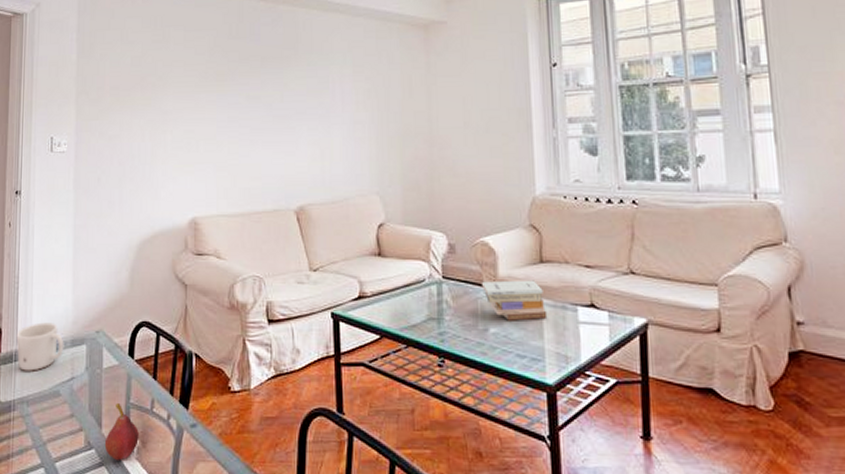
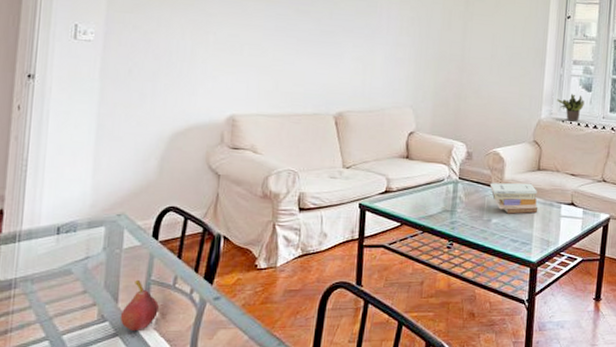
mug: present [16,322,64,371] -> none [21,205,80,251]
potted plant: none [552,160,590,196] -> present [556,94,584,122]

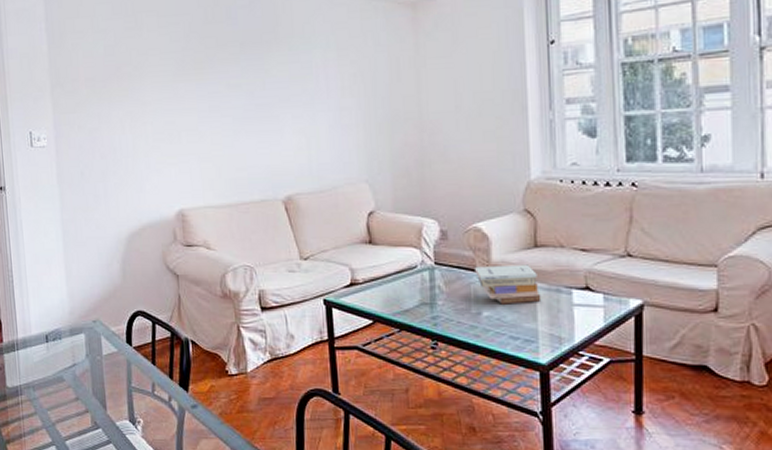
fruit: present [120,279,159,332] -> none [110,386,143,439]
potted plant: present [556,94,584,122] -> none [548,143,588,180]

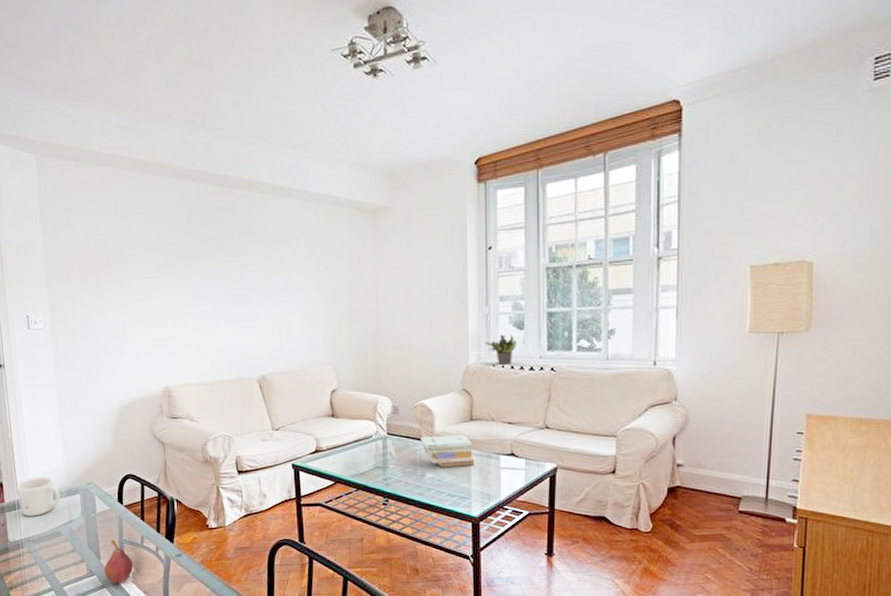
mug: none [16,313,64,359] -> present [16,477,61,517]
fruit: none [110,386,143,439] -> present [104,539,133,584]
potted plant: none [548,143,588,180] -> present [484,334,517,365]

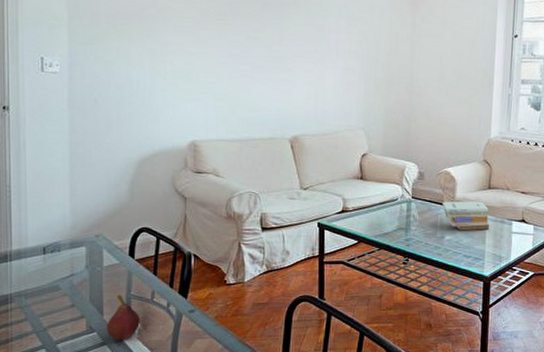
mug: present [16,477,61,517] -> none [10,227,63,269]
potted plant: present [484,334,517,365] -> none [505,113,533,140]

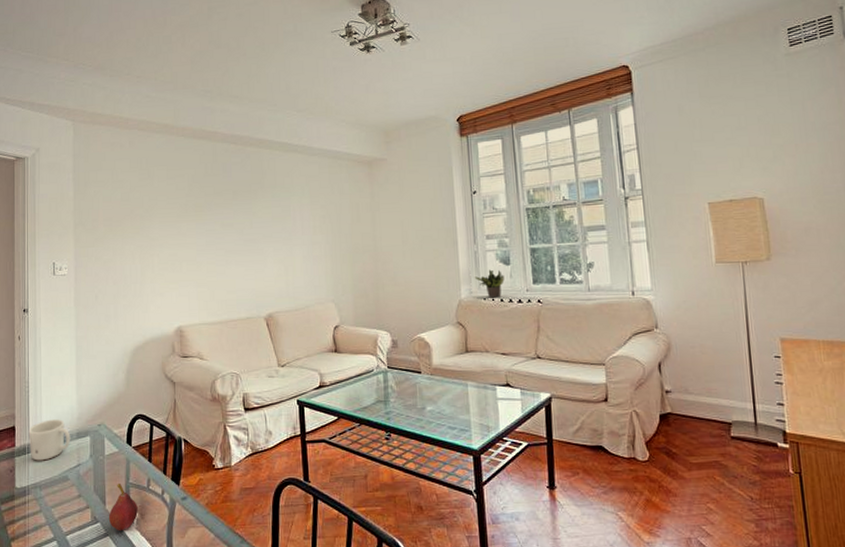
mug: none [10,227,63,269] -> present [28,419,71,461]
books: present [443,201,490,231] -> none [420,366,473,400]
potted plant: none [505,113,533,140] -> present [474,269,505,298]

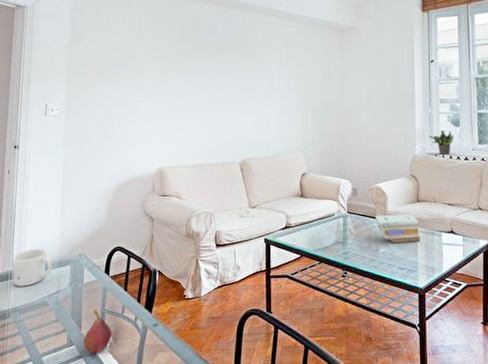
books: none [420,366,473,400] -> present [376,214,421,243]

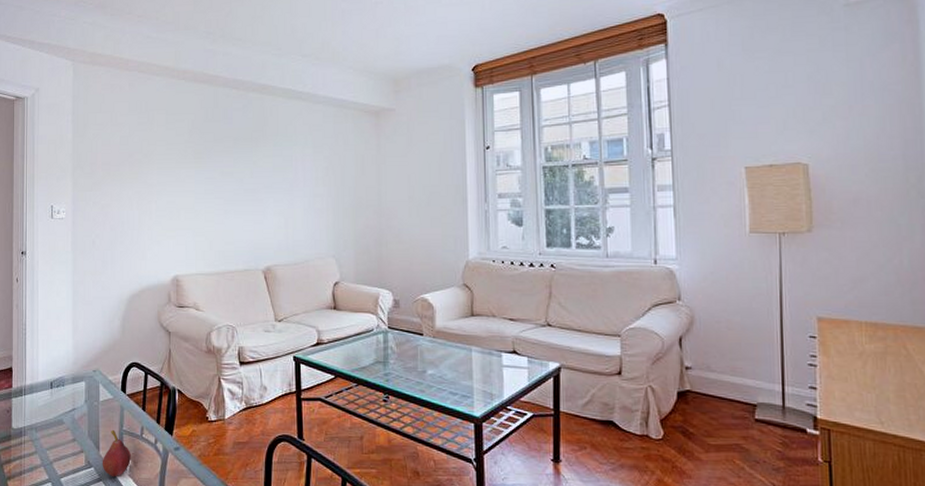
mug: present [12,248,52,287] -> none [25,363,66,403]
books: present [376,214,421,243] -> none [422,330,477,365]
potted plant: present [428,130,454,155] -> none [483,230,516,260]

